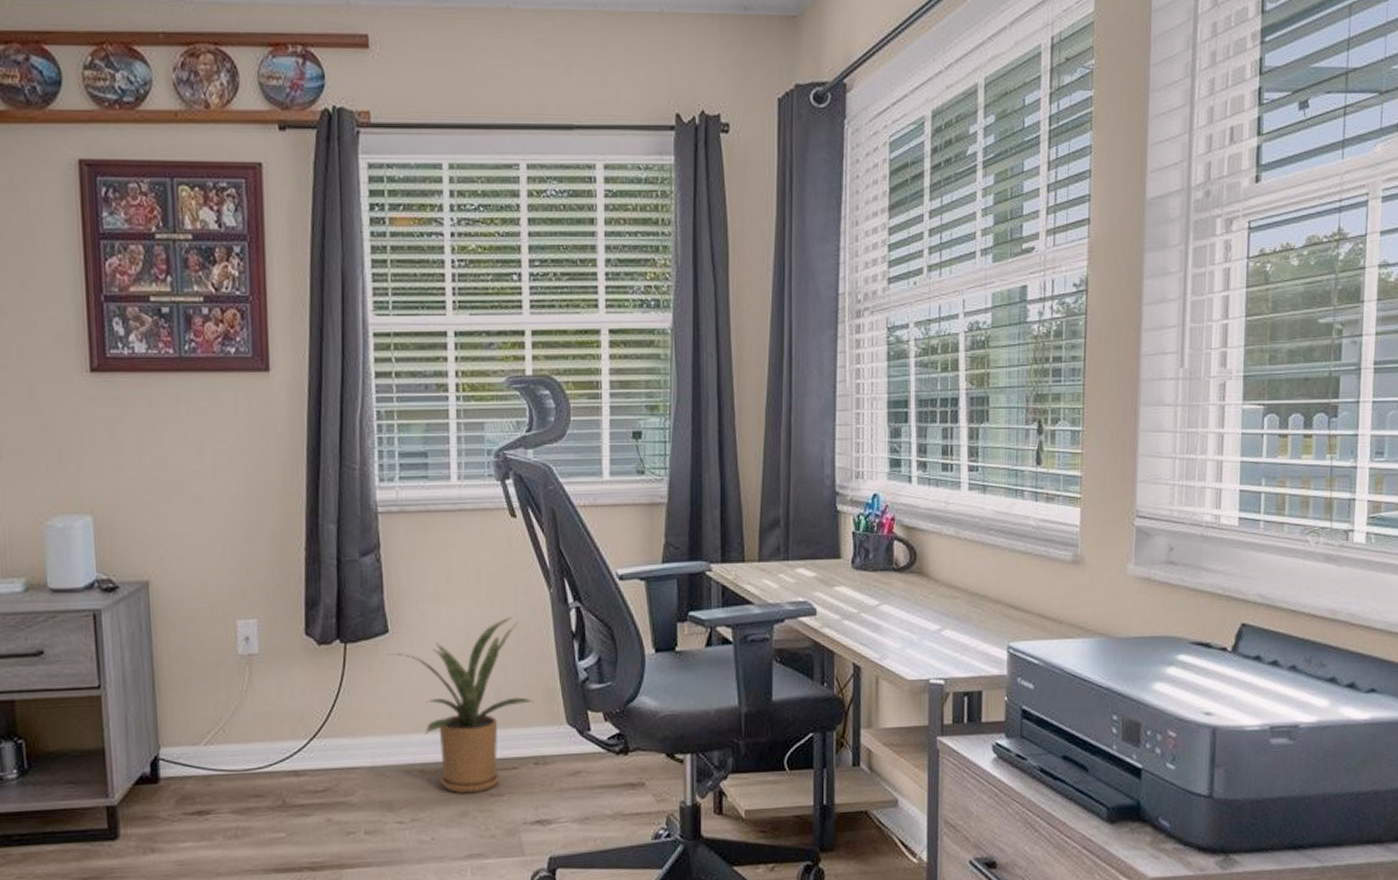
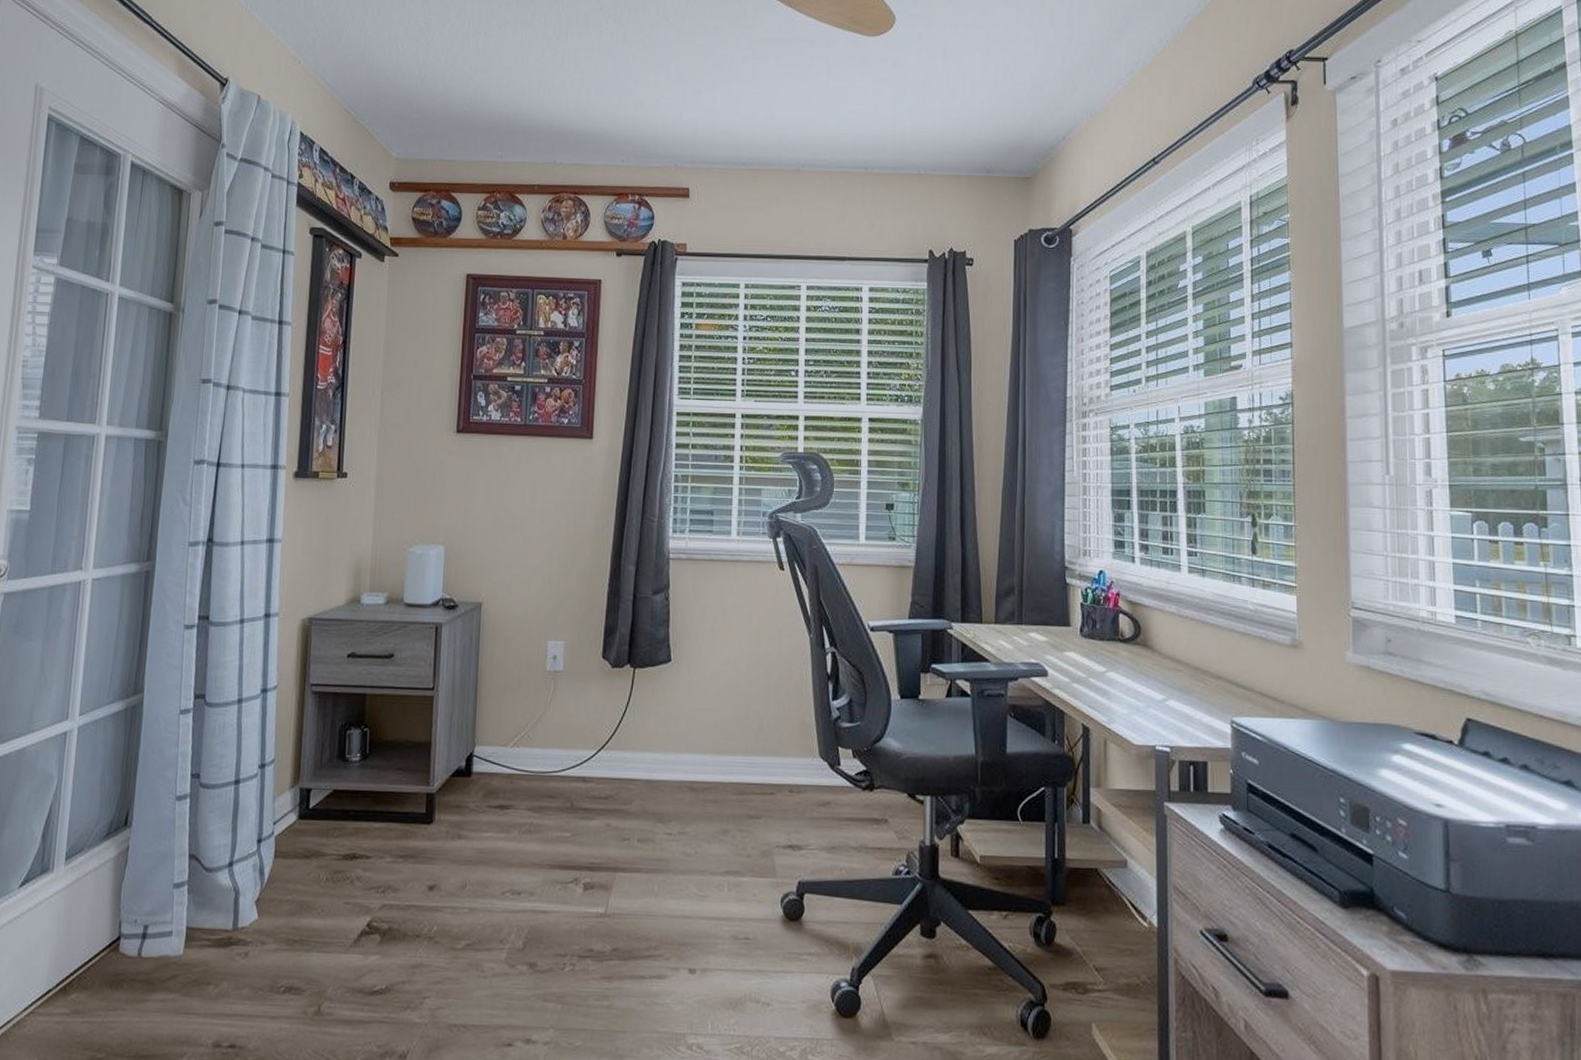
house plant: present [388,616,533,794] -> none [669,656,791,814]

